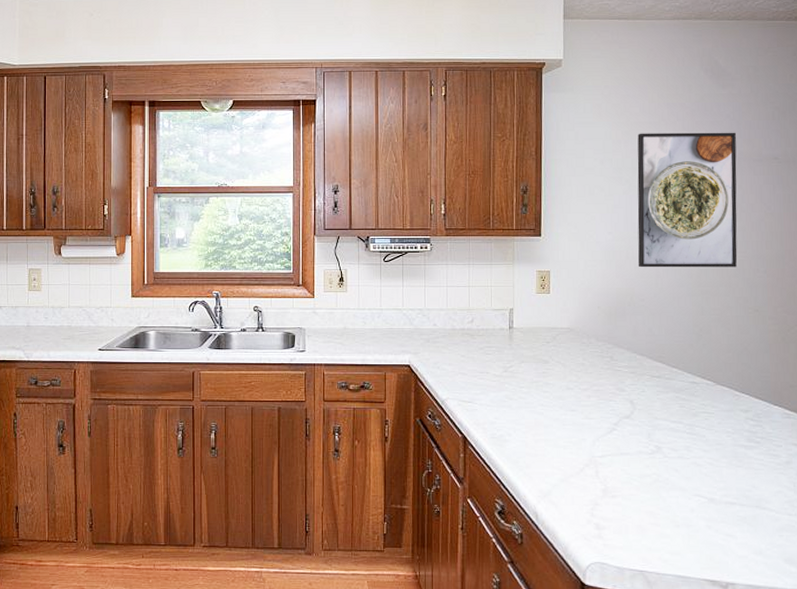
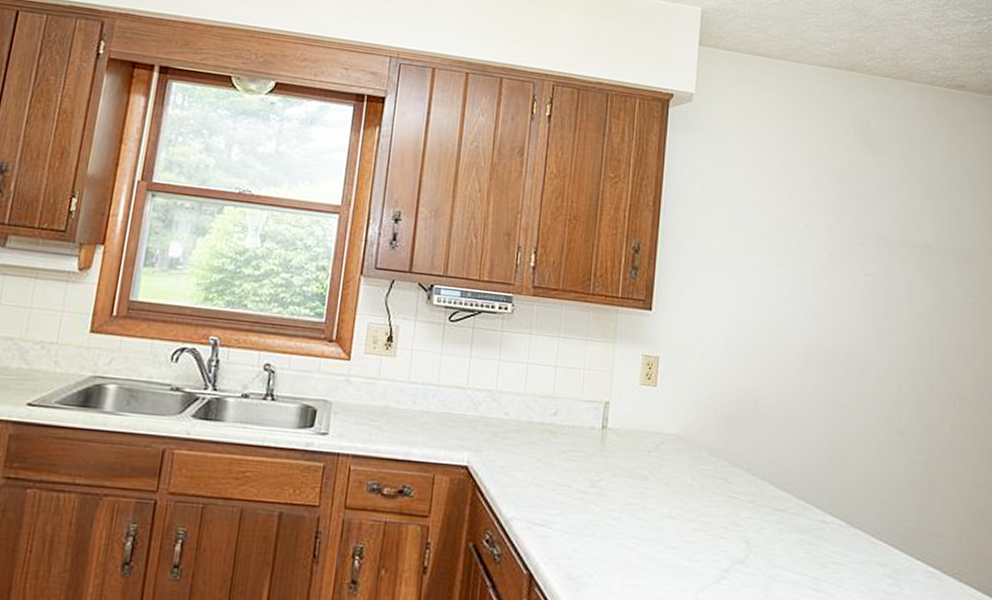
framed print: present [637,132,737,268] -> none [765,195,886,377]

